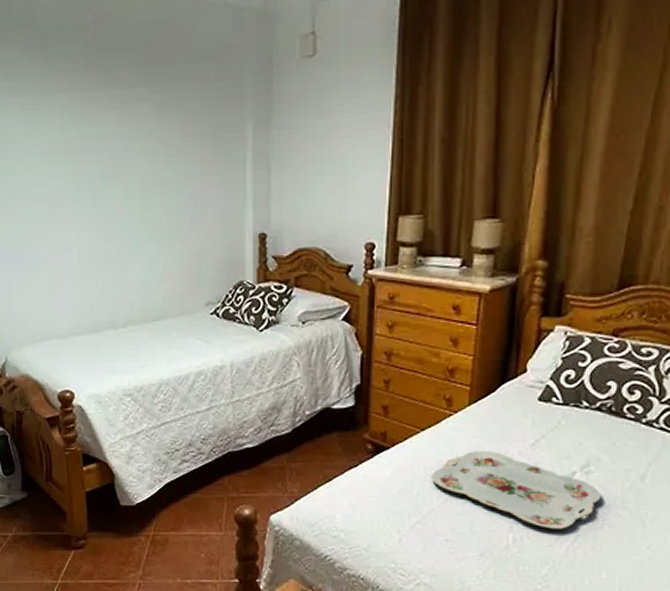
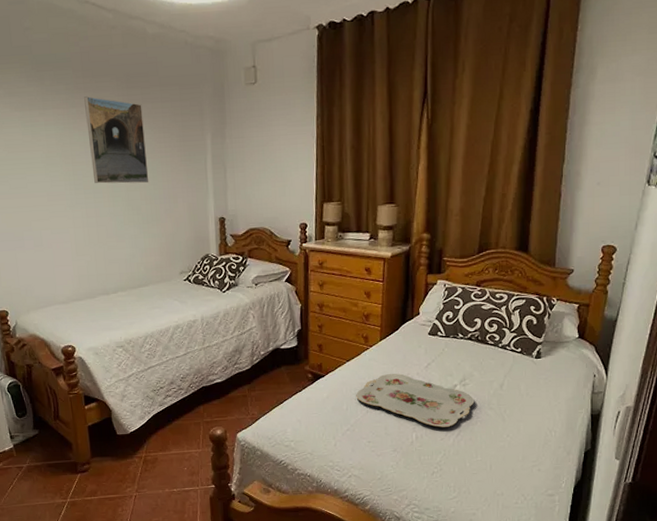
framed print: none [96,76,172,188] -> present [84,96,149,184]

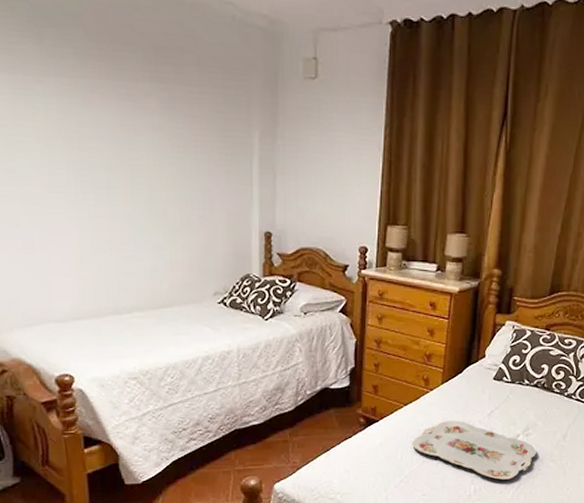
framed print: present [84,96,149,184] -> none [98,66,180,183]

